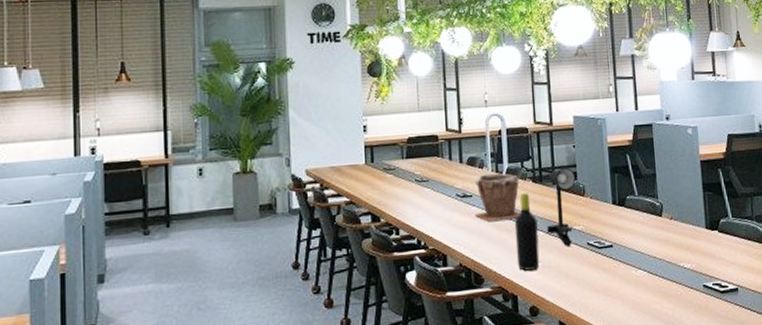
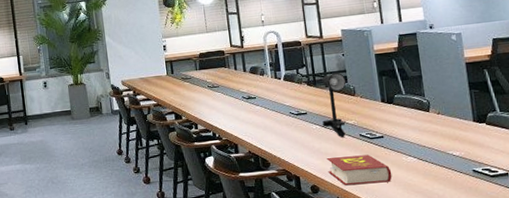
plant pot: present [475,172,520,222] -> none [258,78,298,118]
bottle: present [514,193,540,271] -> none [293,94,318,157]
book: none [549,267,620,307] -> present [326,154,392,186]

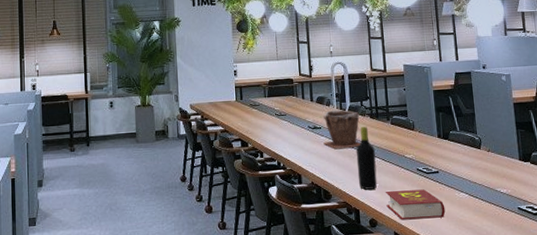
plant pot: none [258,78,298,118] -> present [323,109,361,149]
bottle: none [293,94,318,157] -> present [356,127,378,190]
desk lamp: present [322,72,347,137] -> none [383,106,407,171]

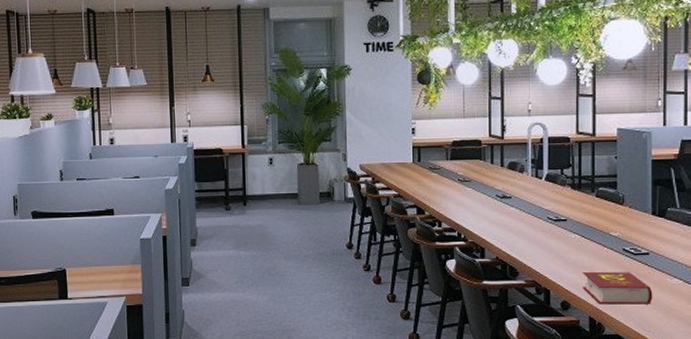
plant pot: present [323,109,361,149] -> none [513,177,558,222]
bottle: present [356,127,378,190] -> none [551,198,574,269]

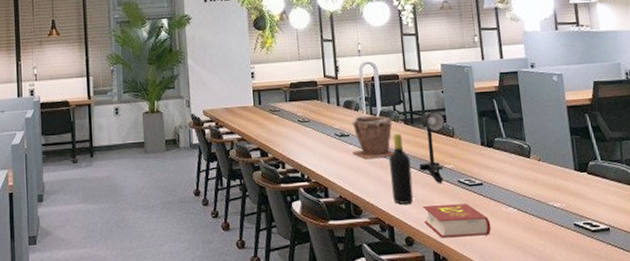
plant pot: none [513,177,558,222] -> present [352,114,394,159]
bottle: none [551,198,574,269] -> present [388,134,414,204]
desk lamp: none [583,176,616,250] -> present [419,110,445,183]

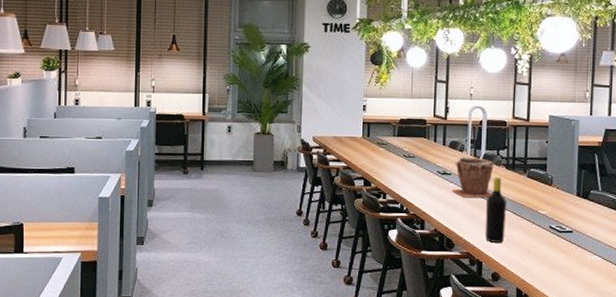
desk lamp: present [419,110,445,183] -> none [514,159,545,227]
book: present [422,203,491,238] -> none [512,245,575,278]

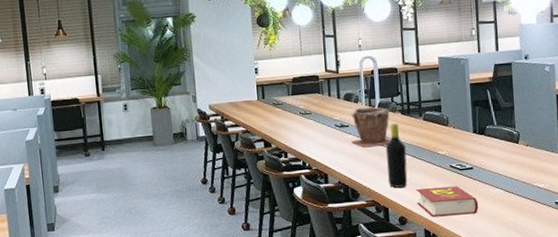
book: none [512,245,575,278] -> present [416,186,479,218]

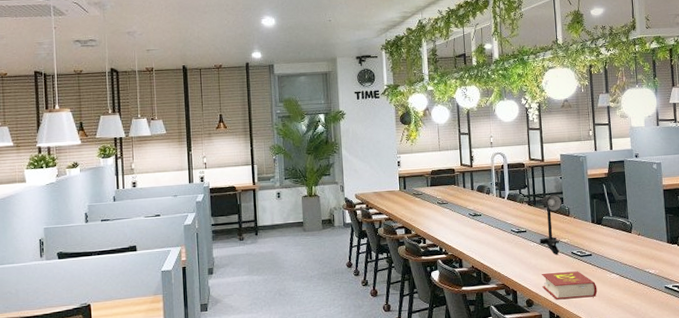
plant pot: present [351,106,391,148] -> none [483,197,519,235]
bottle: present [385,123,408,188] -> none [514,213,534,273]
desk lamp: none [414,101,440,168] -> present [540,194,562,255]

